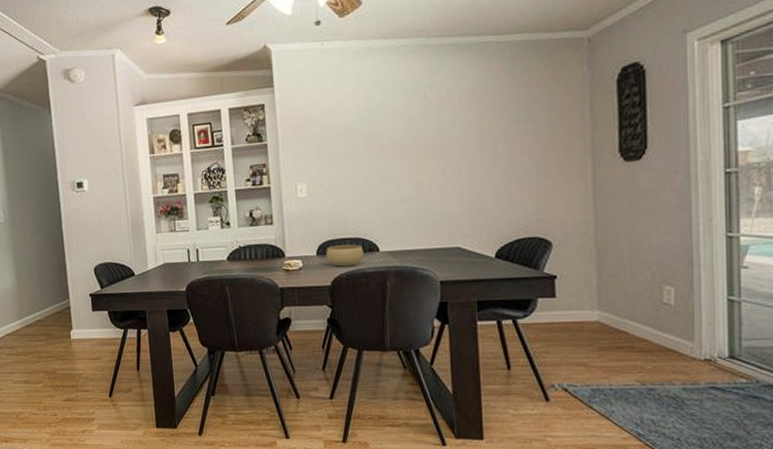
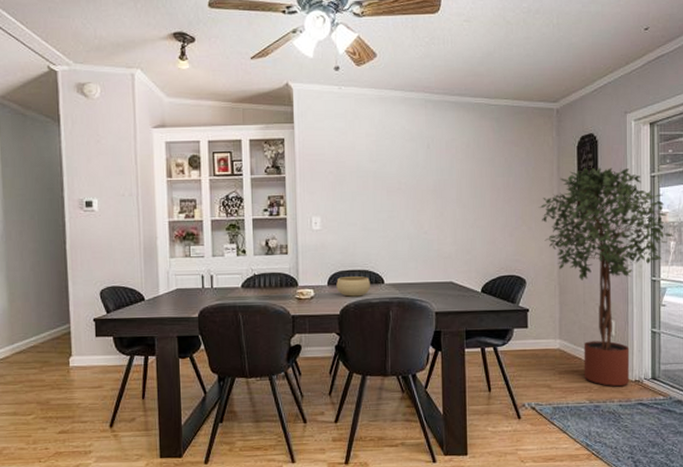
potted tree: none [566,100,759,366] -> present [538,167,673,386]

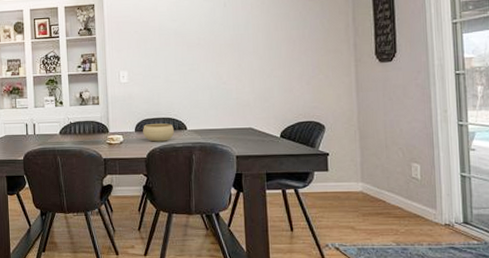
potted tree: present [538,167,673,386] -> none [335,16,480,229]

